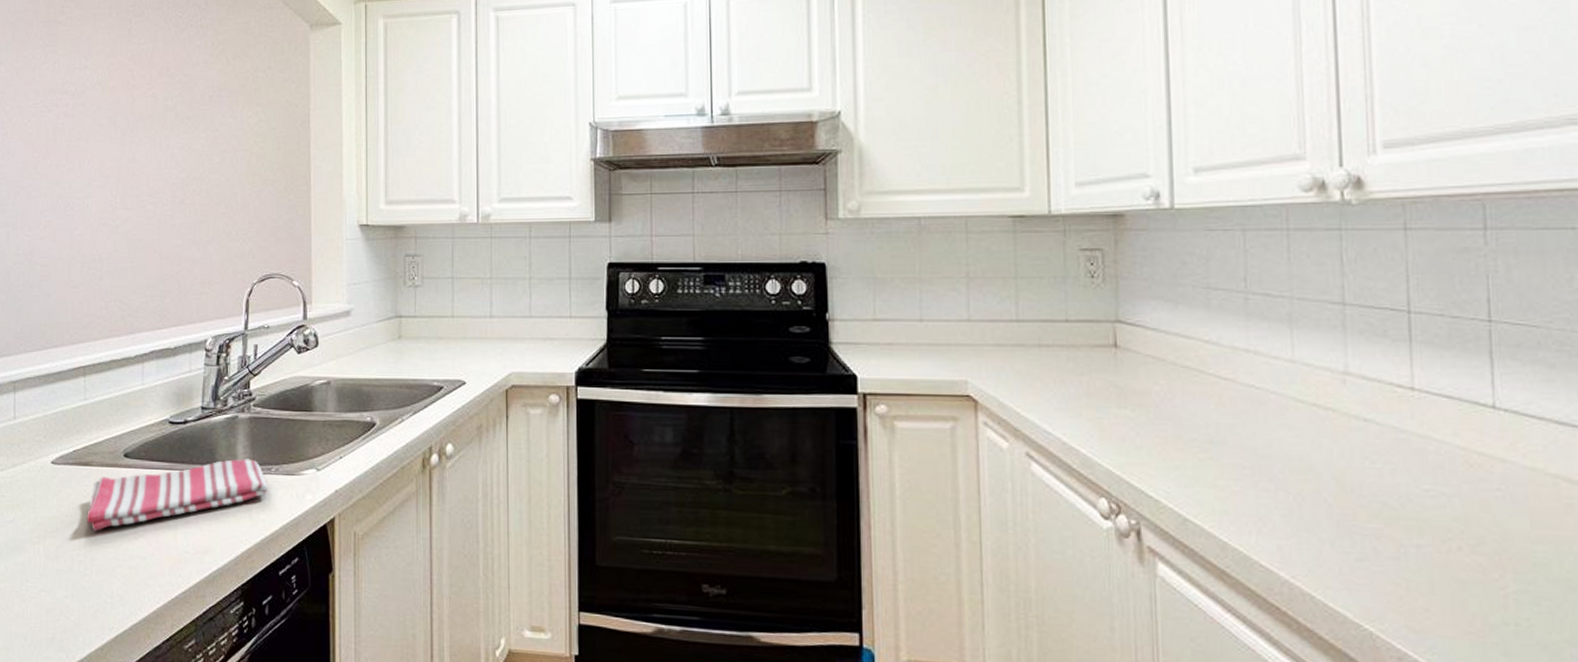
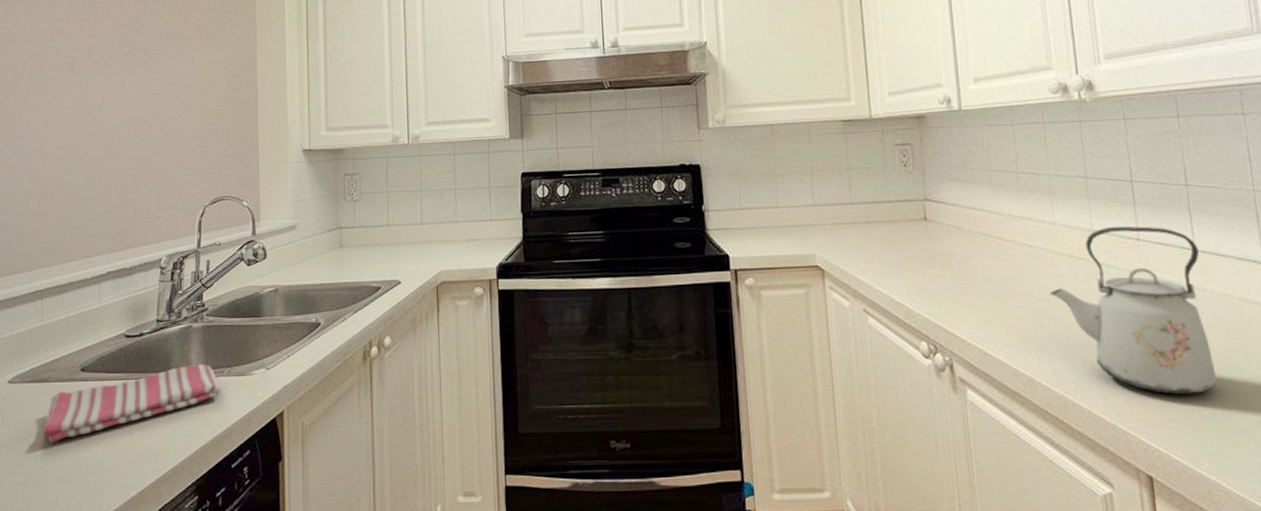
kettle: none [1280,369,1512,595] -> present [1050,226,1217,395]

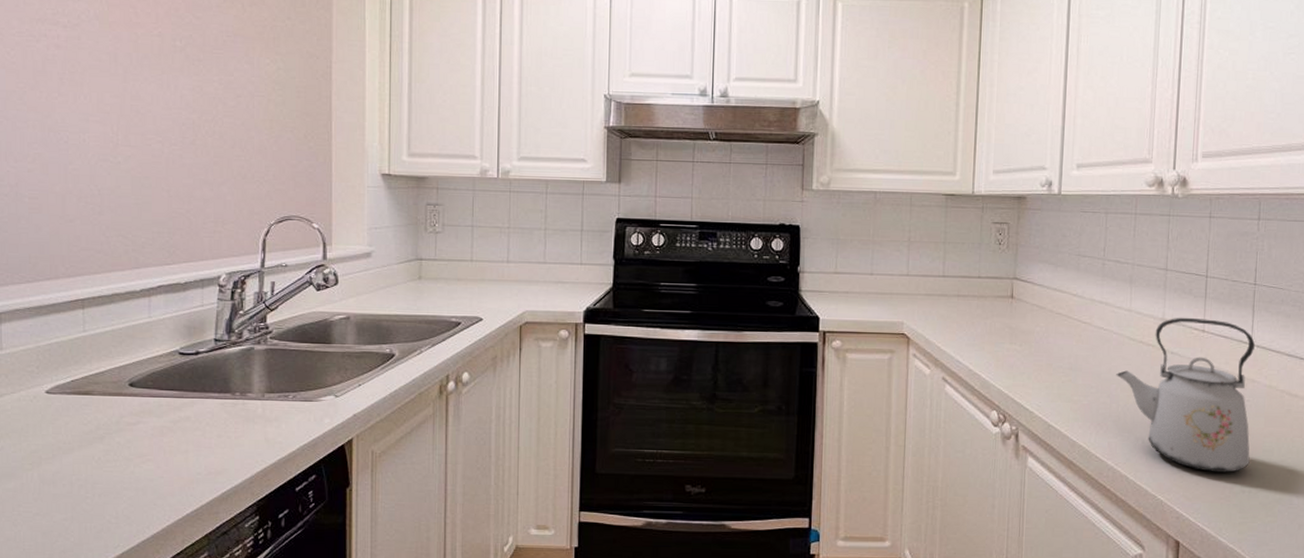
dish towel: present [43,364,221,443] -> none [87,387,285,457]

